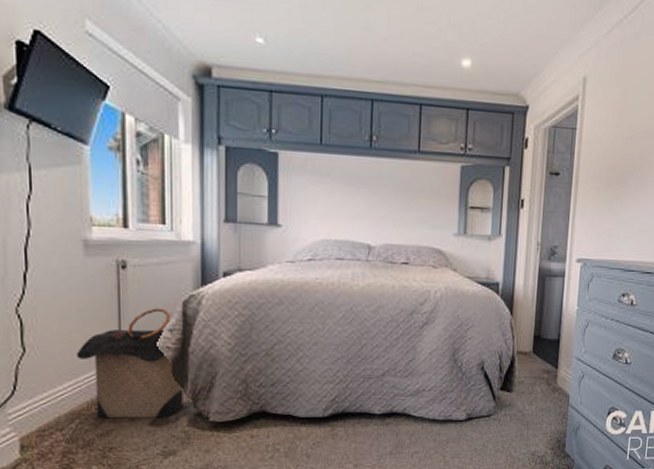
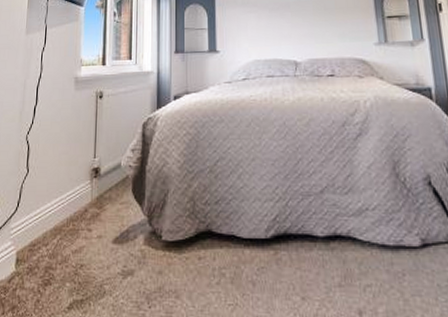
laundry hamper: present [76,308,183,419] -> none [63,130,141,236]

